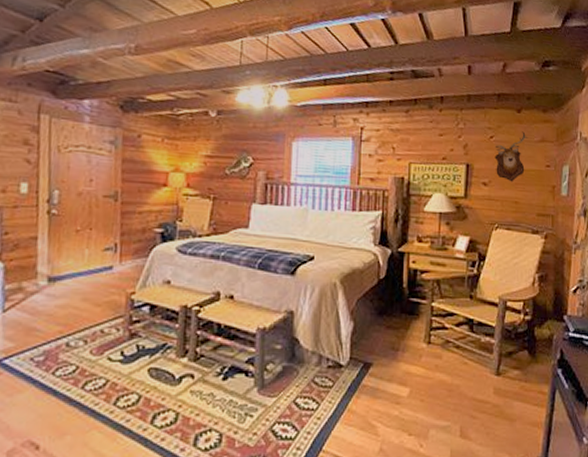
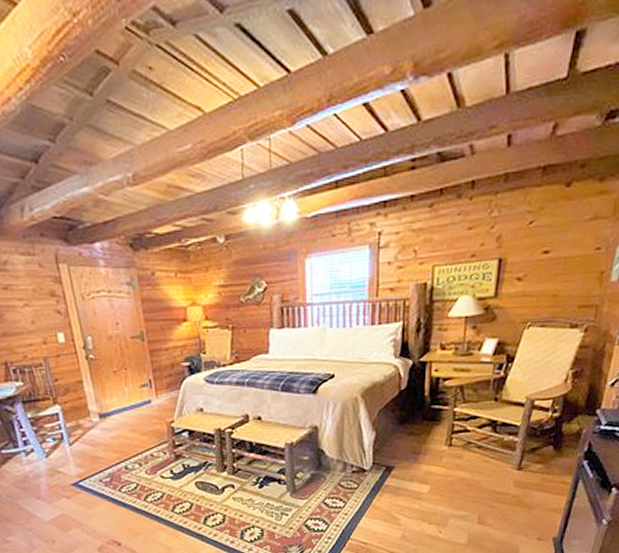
mounted trophy: present [495,131,528,182] -> none [533,210,577,273]

